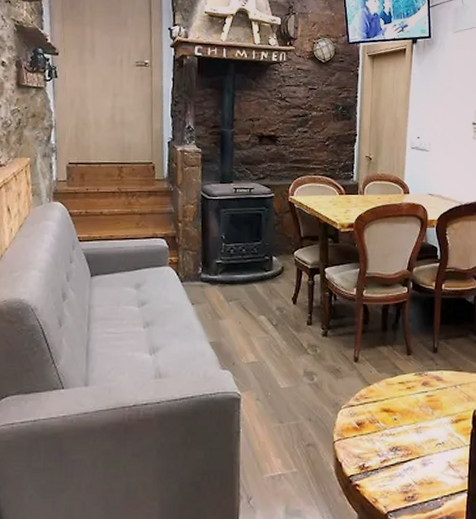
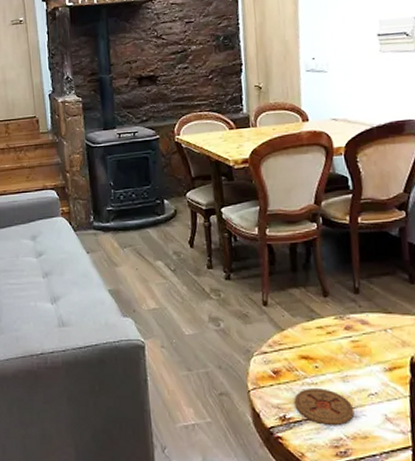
coaster: none [373,439,424,472] -> present [294,389,355,425]

